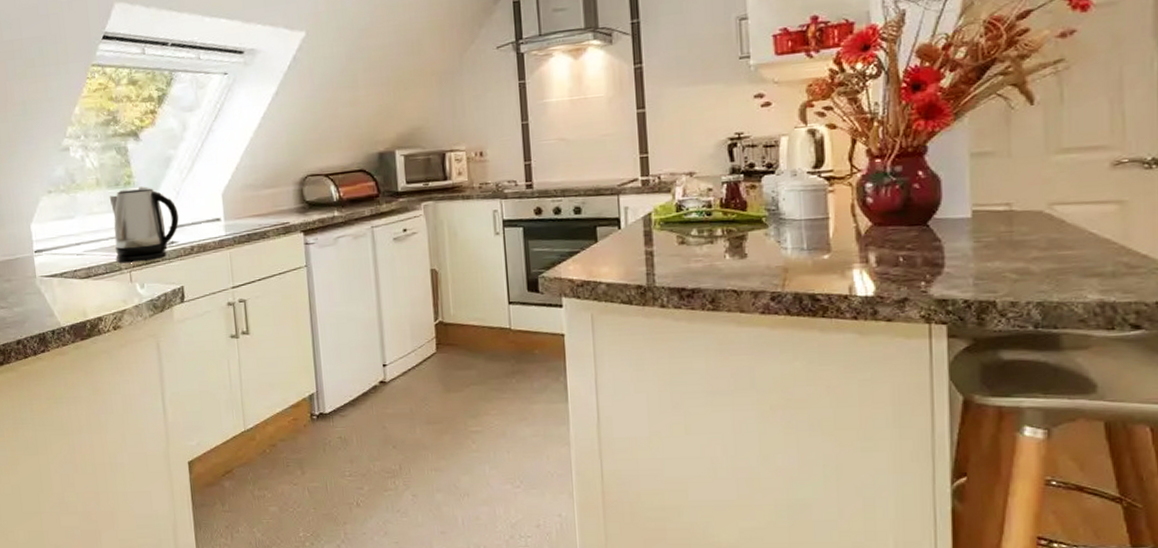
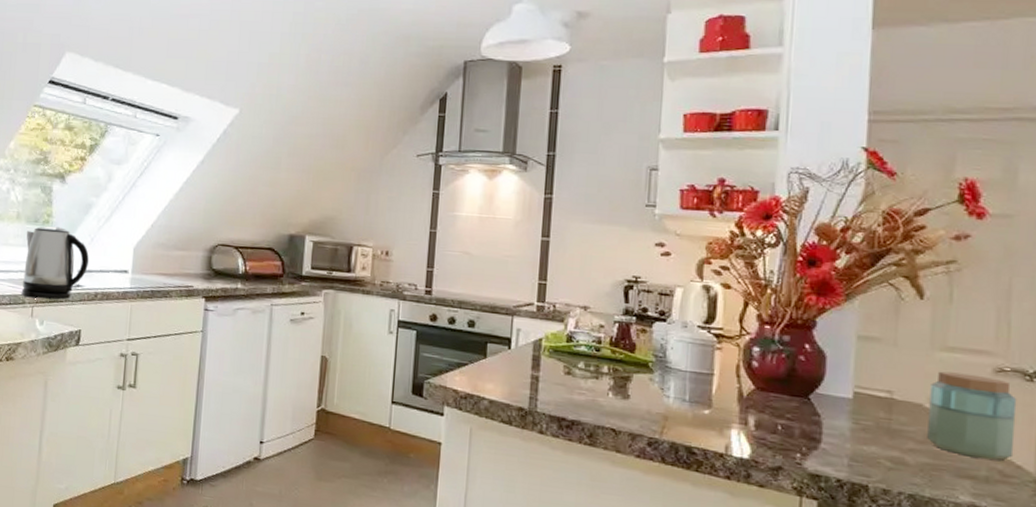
peanut butter: none [1049,171,1138,255] -> present [927,371,1017,461]

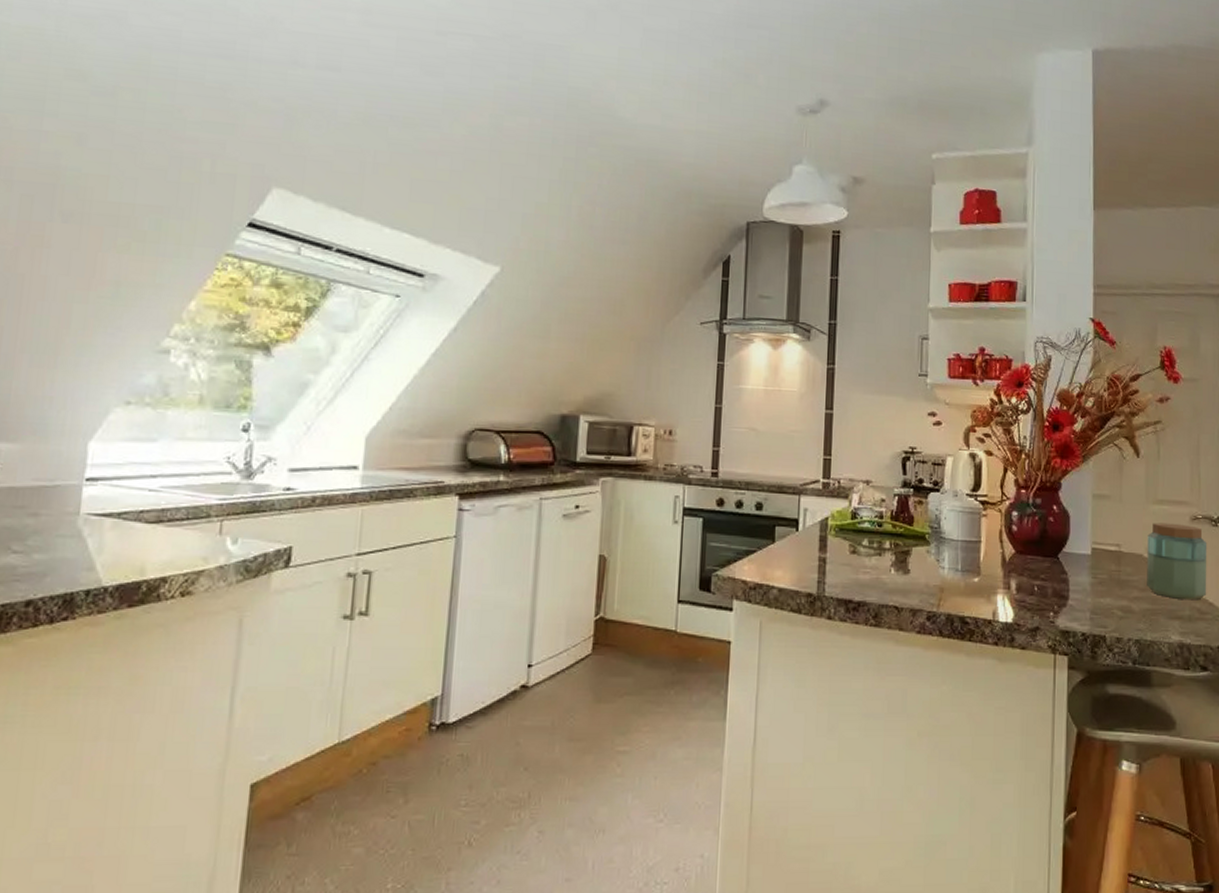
kettle: present [21,226,89,300] -> none [204,412,304,510]

